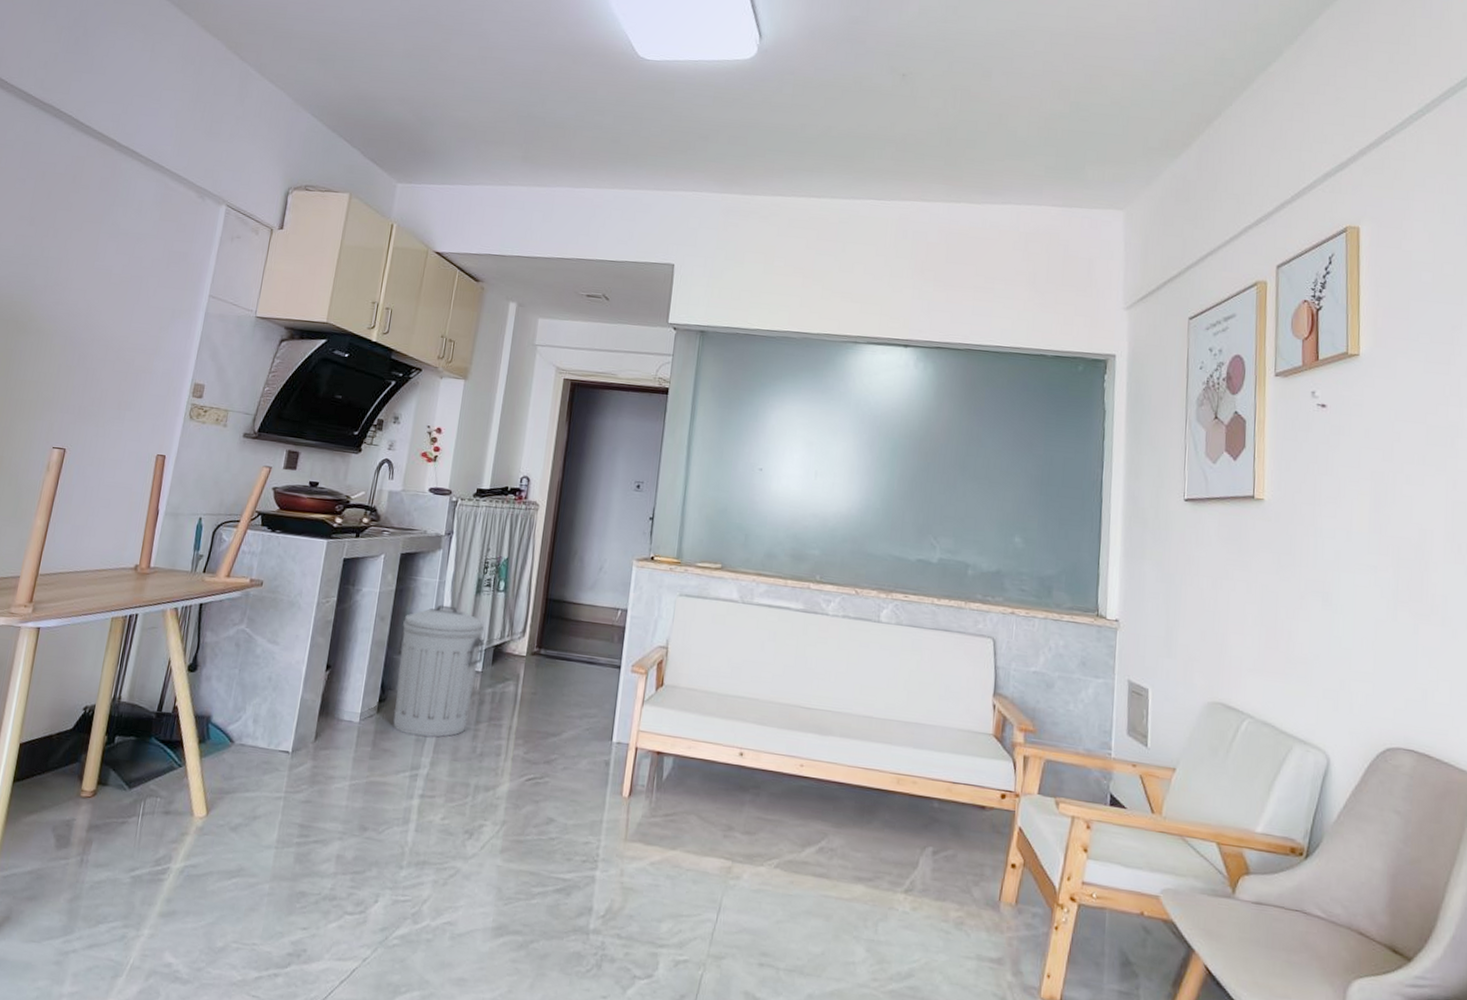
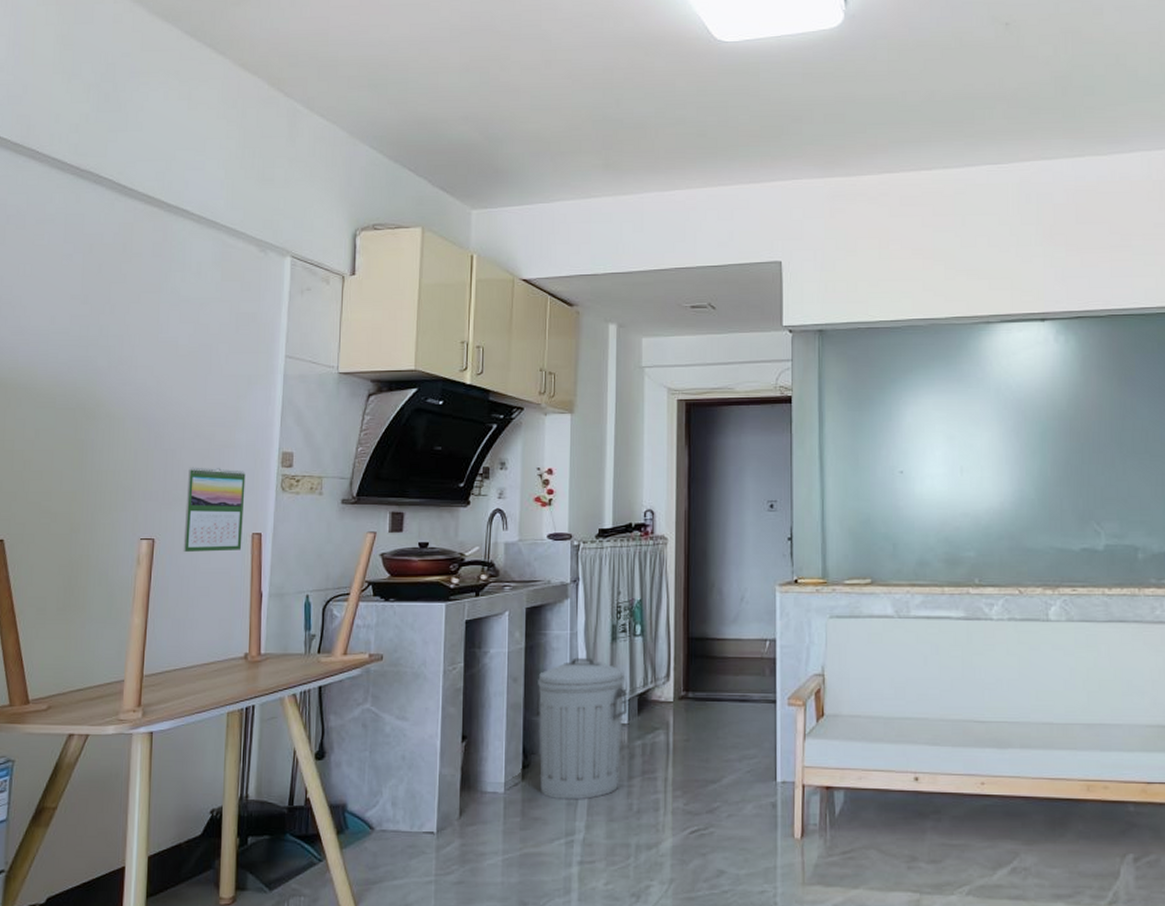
calendar: none [91,387,159,469] -> present [183,467,246,552]

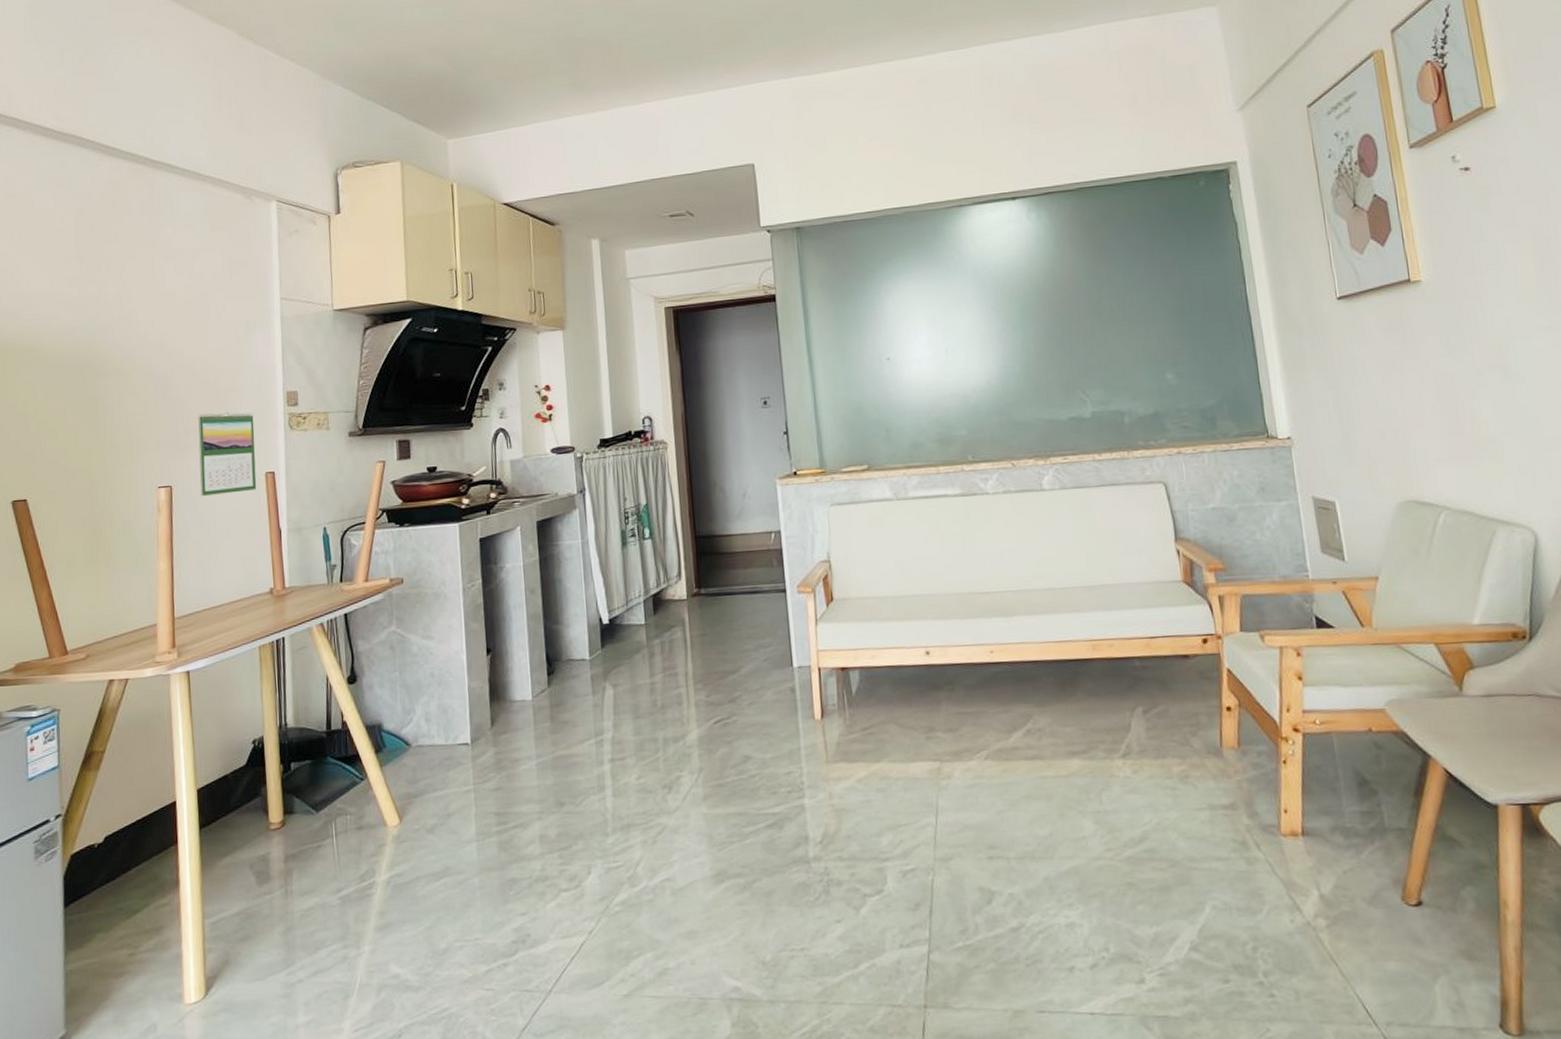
trash can: present [535,657,628,800] -> none [554,564,644,702]

